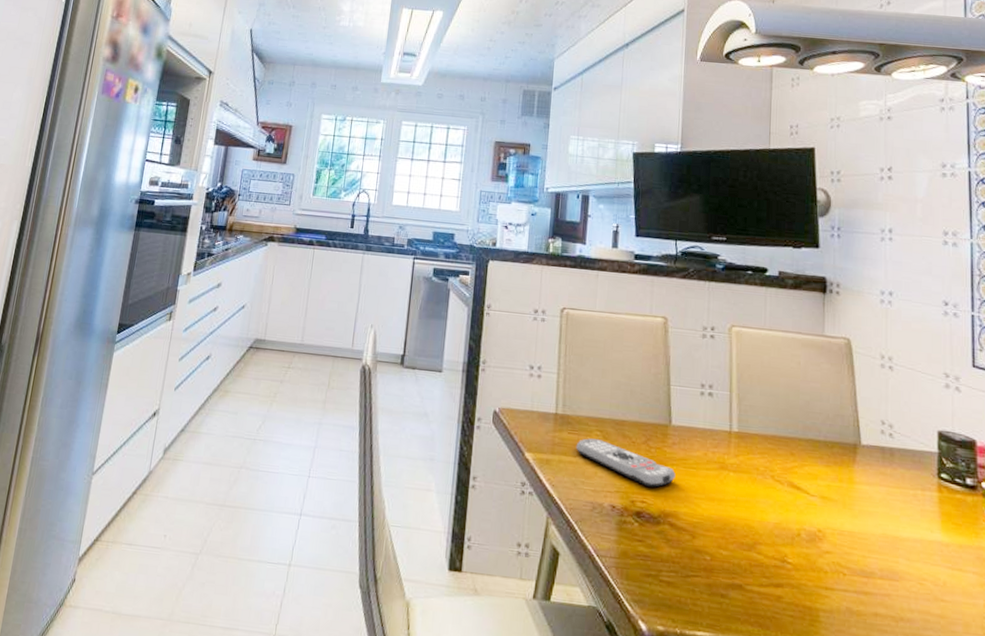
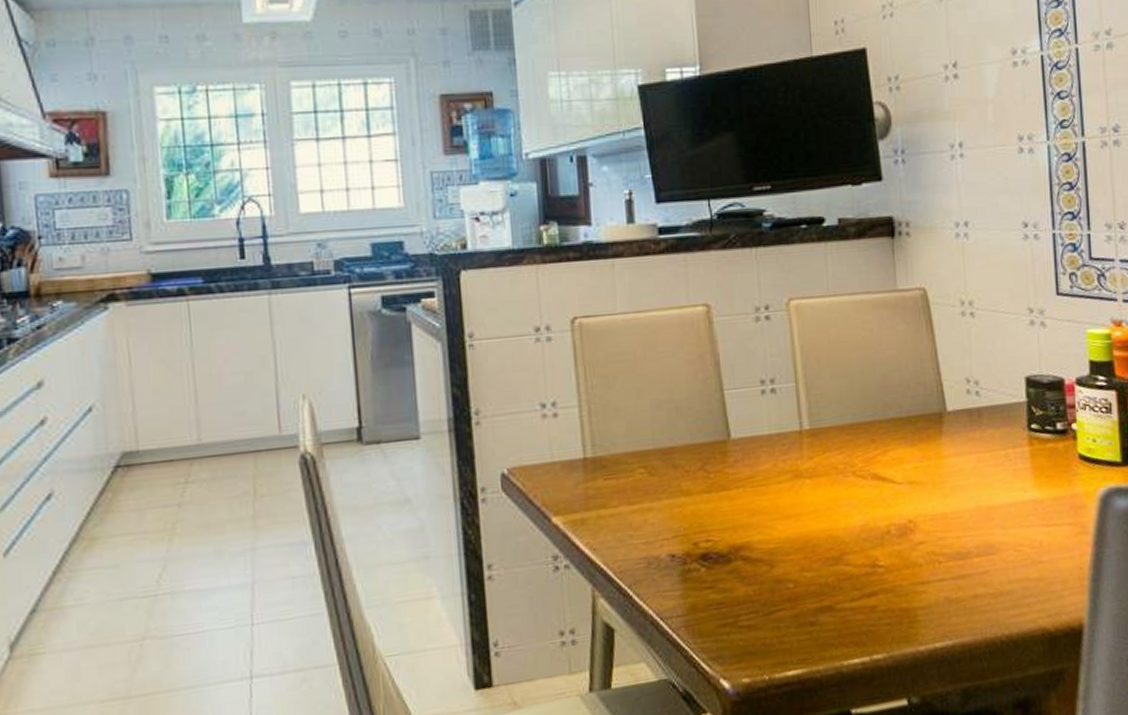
remote control: present [575,438,676,487] -> none [616,478,743,521]

